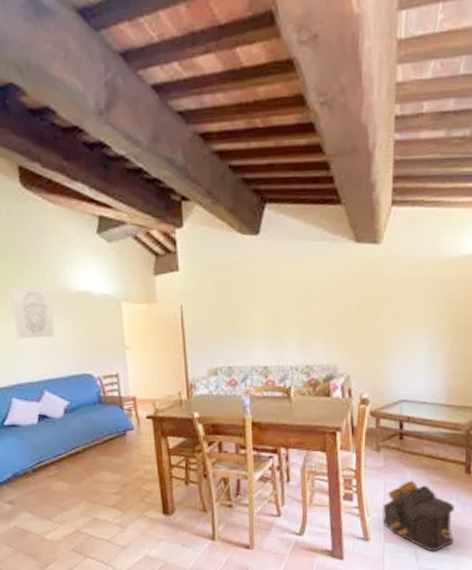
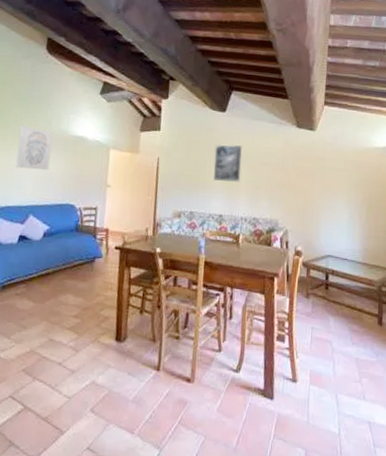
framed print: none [250,277,286,327] -> present [213,144,243,182]
backpack: present [381,480,455,551] -> none [308,326,369,397]

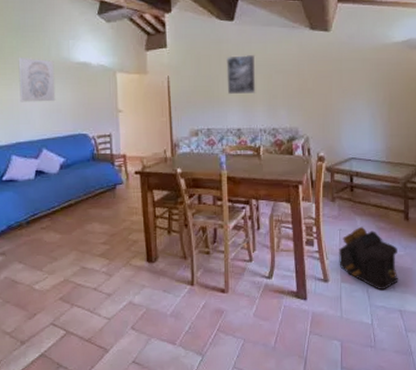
backpack: none [308,326,369,397] -> present [338,226,398,290]

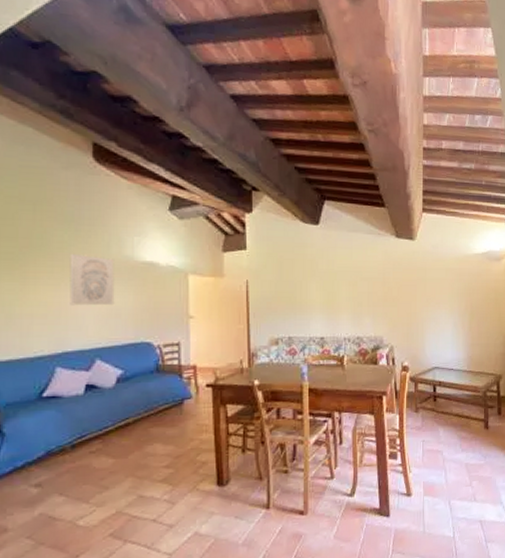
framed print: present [226,55,256,95] -> none [310,260,341,302]
backpack: present [338,226,398,290] -> none [421,436,479,501]

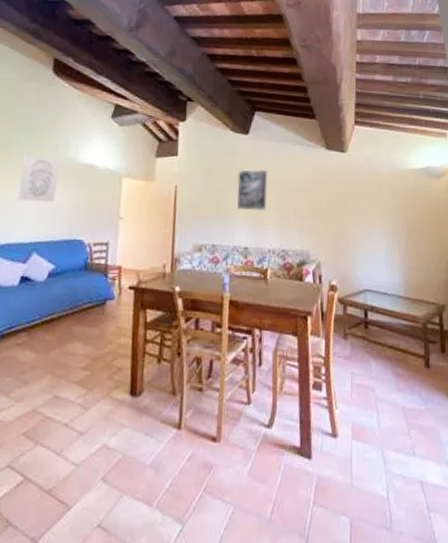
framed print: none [310,260,341,302] -> present [236,169,269,211]

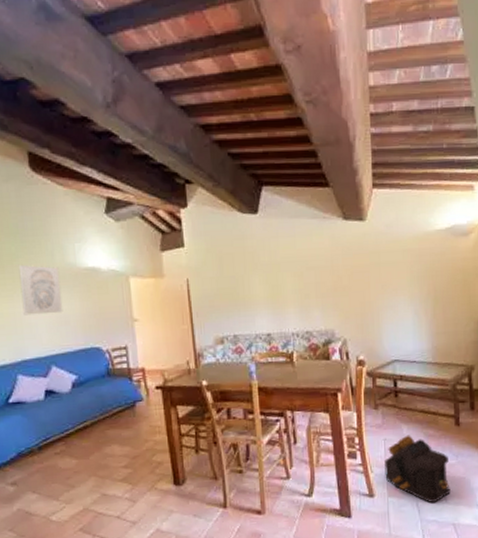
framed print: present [236,169,269,211] -> none [251,251,286,297]
backpack: none [349,371,418,452] -> present [383,434,450,503]

